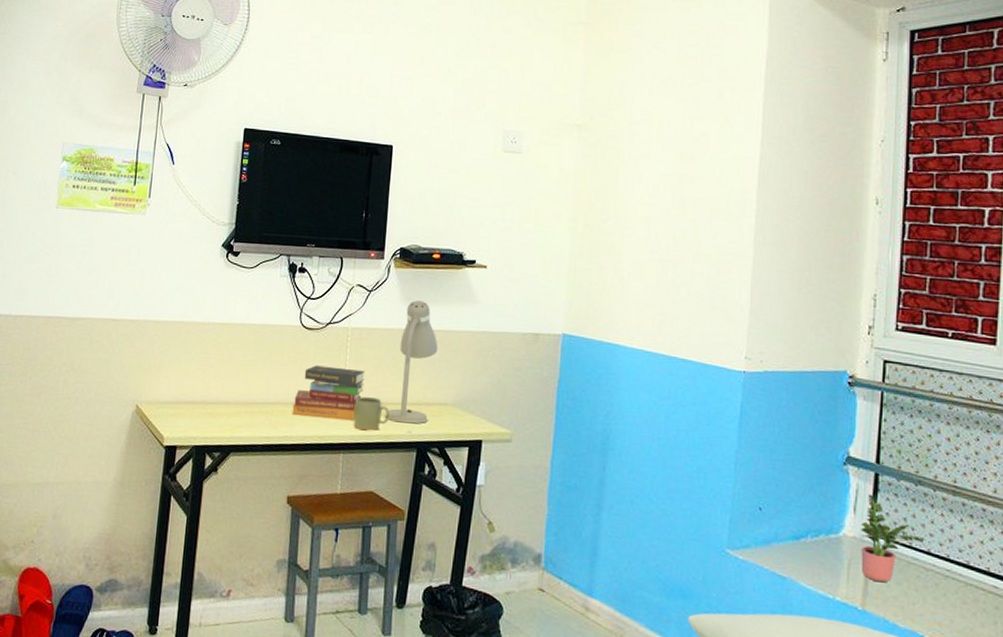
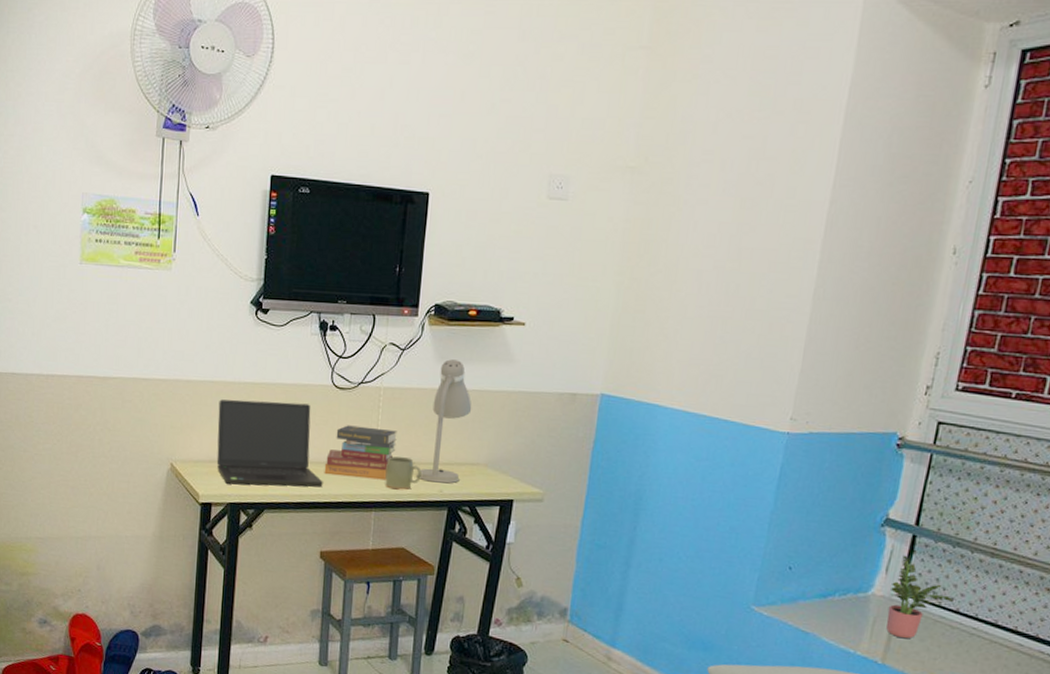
laptop: none [183,340,291,429] -> present [216,399,323,487]

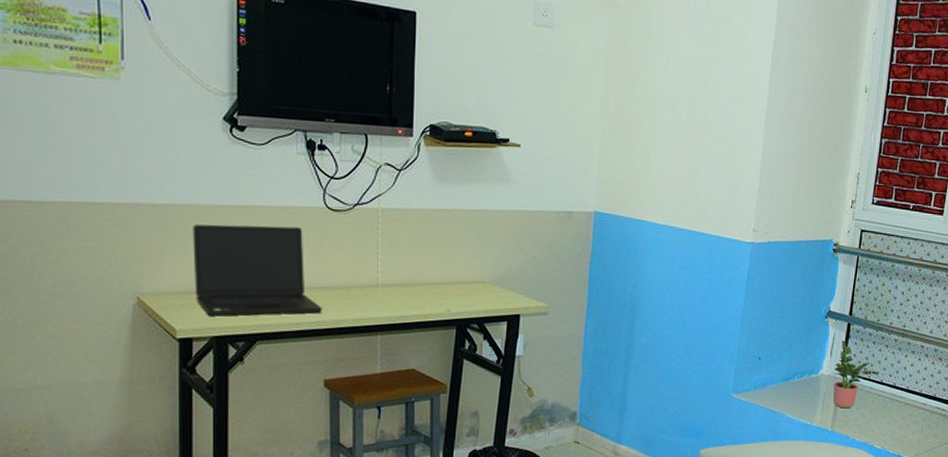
books: present [324,425,397,480] -> none [322,248,399,303]
mug: present [385,456,422,490] -> none [390,278,427,312]
desk lamp: present [417,359,472,484] -> none [423,180,474,303]

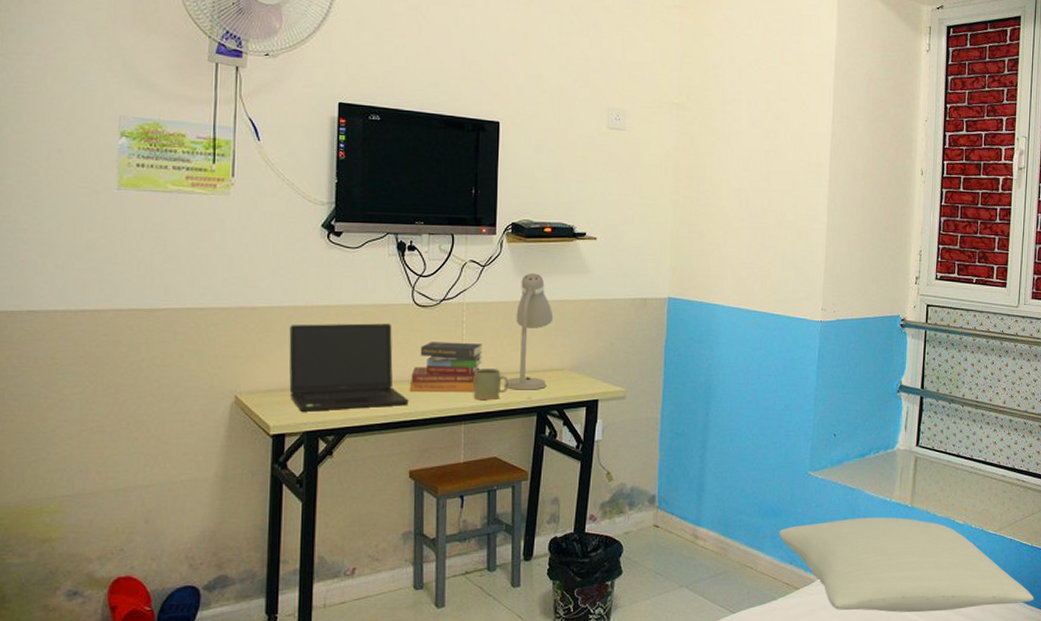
books: none [322,248,399,303] -> present [409,342,483,393]
mug: none [390,278,427,312] -> present [473,369,509,401]
desk lamp: none [423,180,474,303] -> present [505,273,554,390]
potted plant: present [832,340,879,409] -> none [910,414,955,483]

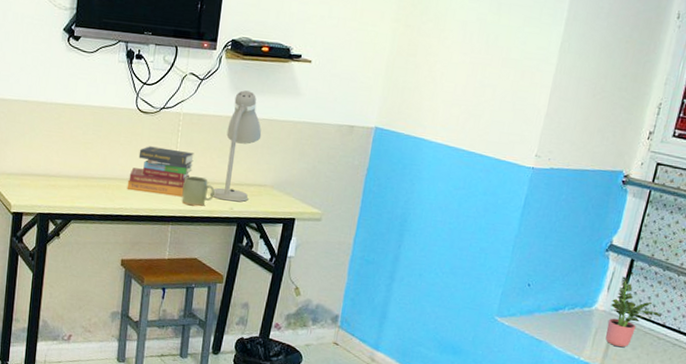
laptop: present [289,323,409,412] -> none [28,118,126,201]
potted plant: none [910,414,955,483] -> present [605,276,661,348]

